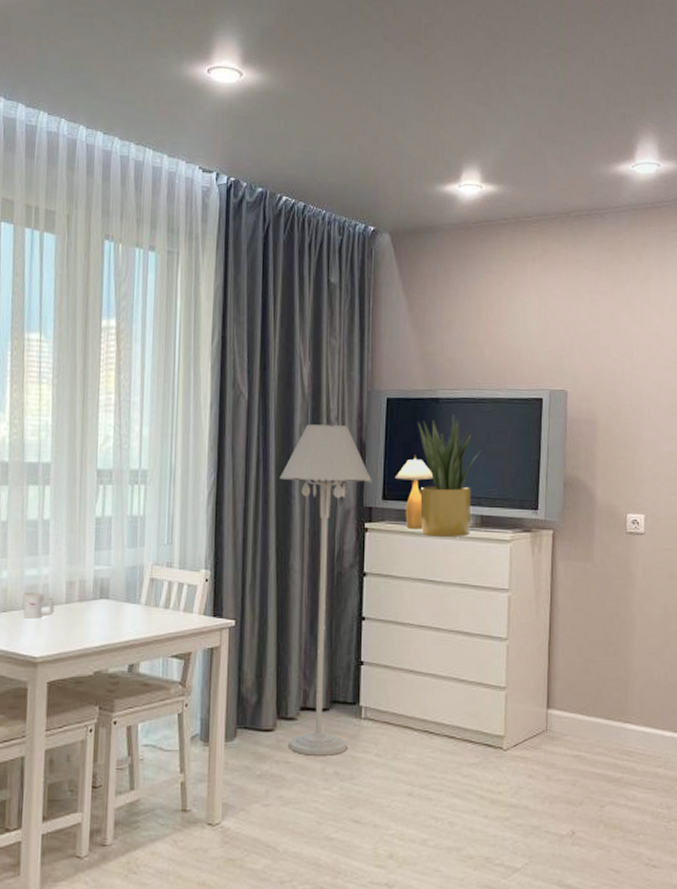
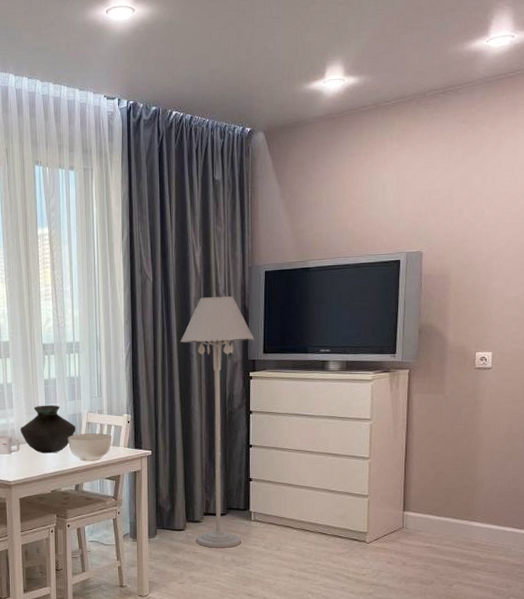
vase: none [56,552,136,620] -> present [20,405,76,454]
bowl: none [122,594,183,632] -> present [67,433,112,462]
table lamp: present [394,454,434,531] -> none [273,315,306,376]
planter: present [418,416,481,537] -> none [291,281,346,380]

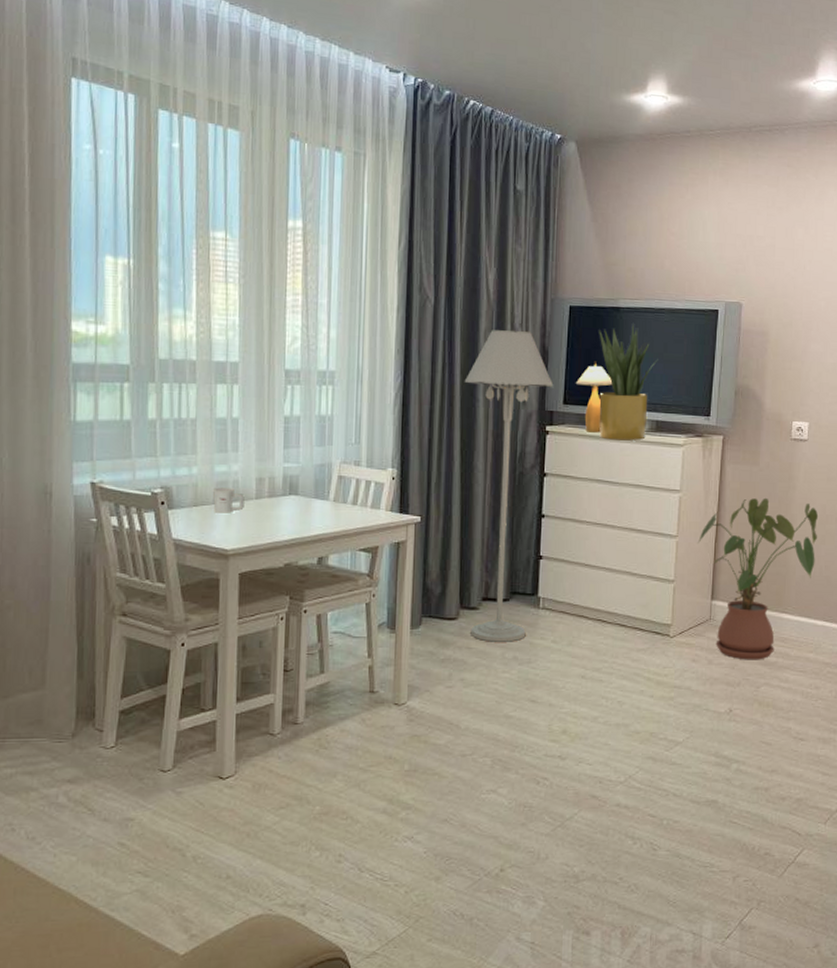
vase: present [20,405,76,454] -> none [246,449,324,515]
bowl: present [67,433,112,462] -> none [311,490,371,527]
table lamp: none [273,315,306,376] -> present [575,361,613,434]
planter: none [291,281,346,380] -> present [599,325,658,441]
house plant: none [388,421,505,562] -> present [697,497,819,660]

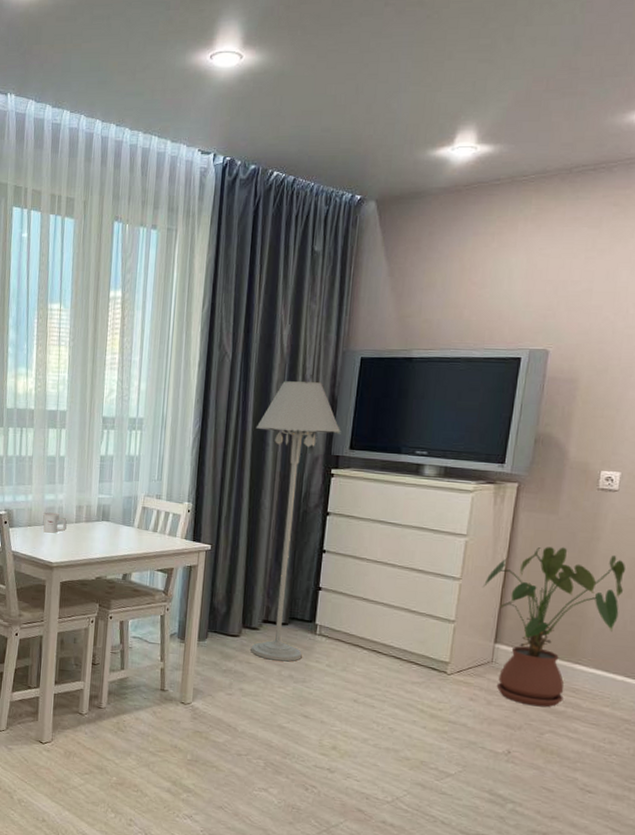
table lamp: present [575,361,613,434] -> none [362,409,401,478]
planter: present [599,325,658,441] -> none [384,374,451,486]

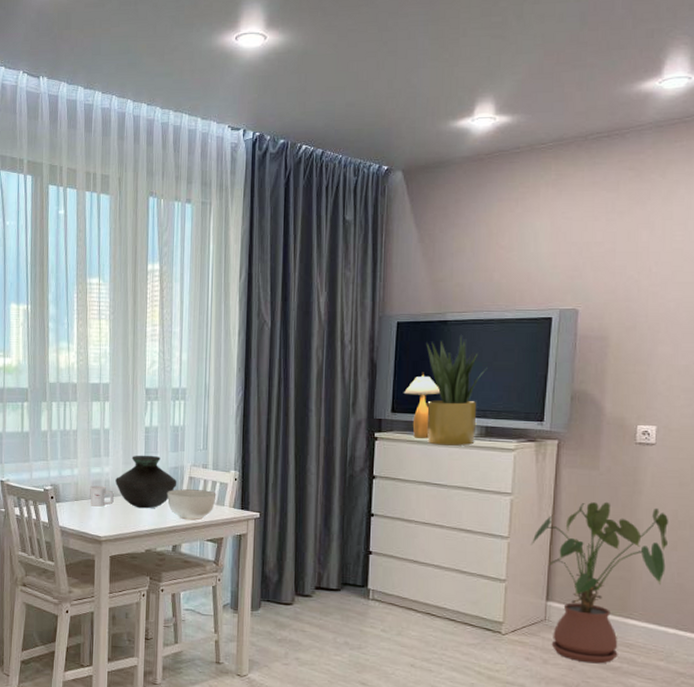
vase: none [69,483,131,537] -> present [115,455,177,509]
bowl: none [119,518,169,550] -> present [166,489,216,521]
floor lamp: present [250,380,341,662] -> none [298,346,382,628]
table lamp: none [362,409,401,478] -> present [403,372,441,440]
planter: none [384,374,451,486] -> present [426,336,488,446]

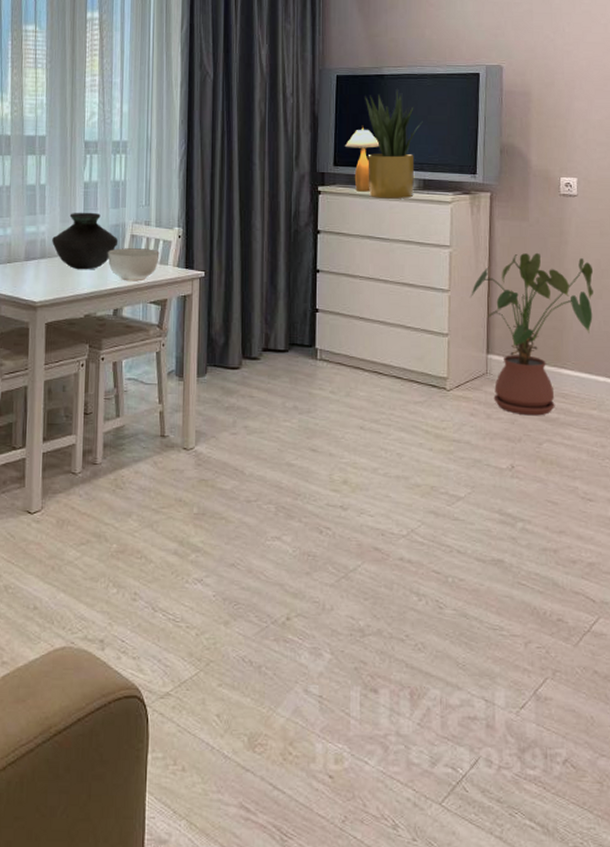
mug: present [89,485,114,508] -> none [23,246,50,270]

